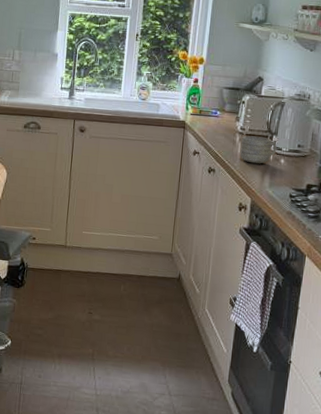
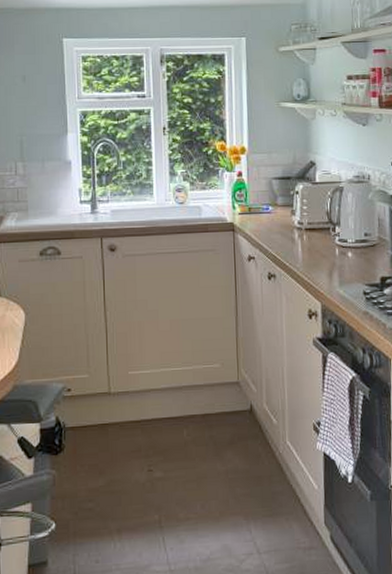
mug: present [239,135,277,164] -> none [300,229,341,262]

